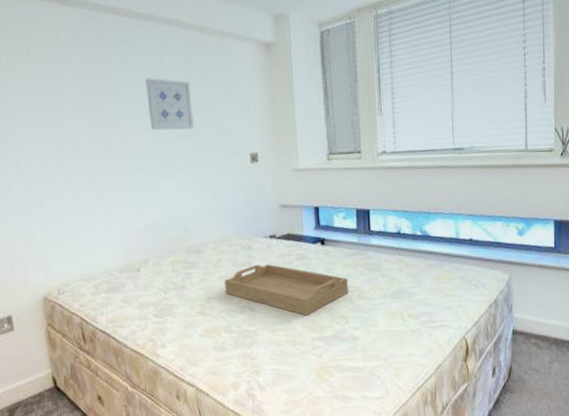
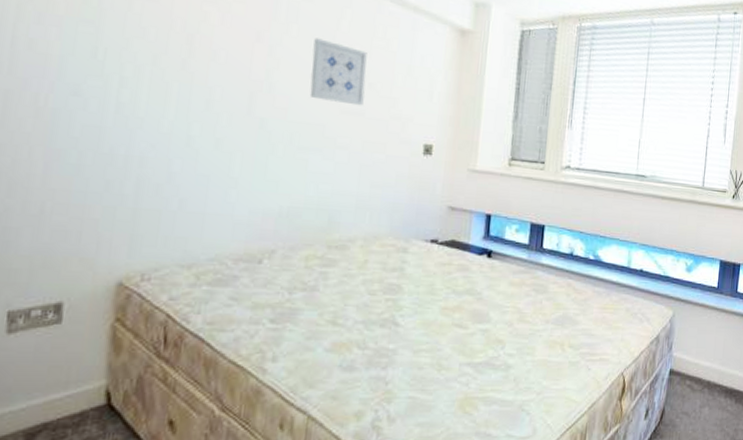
serving tray: present [225,264,348,316] -> none [366,270,510,336]

